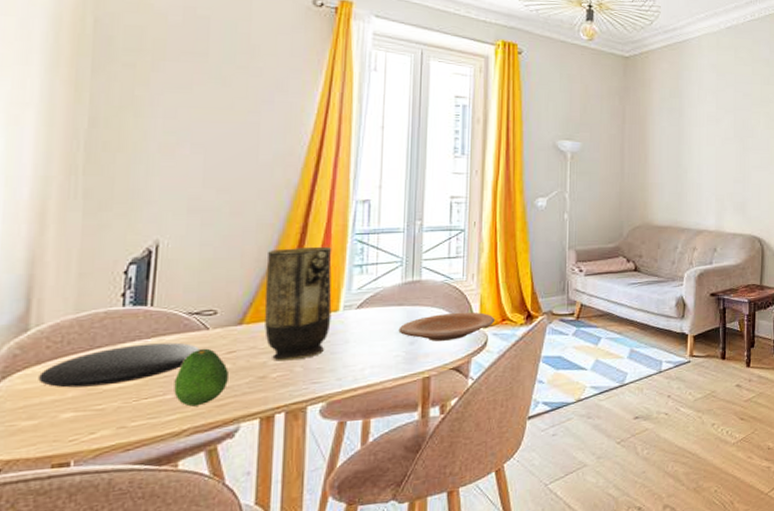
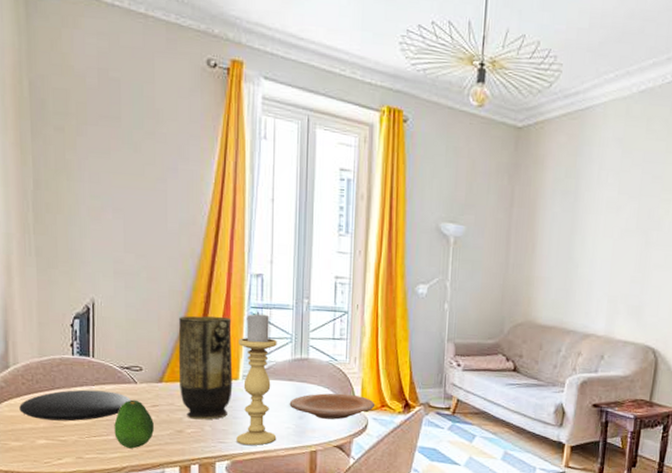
candle holder: none [334,237,385,382] -> present [236,311,277,446]

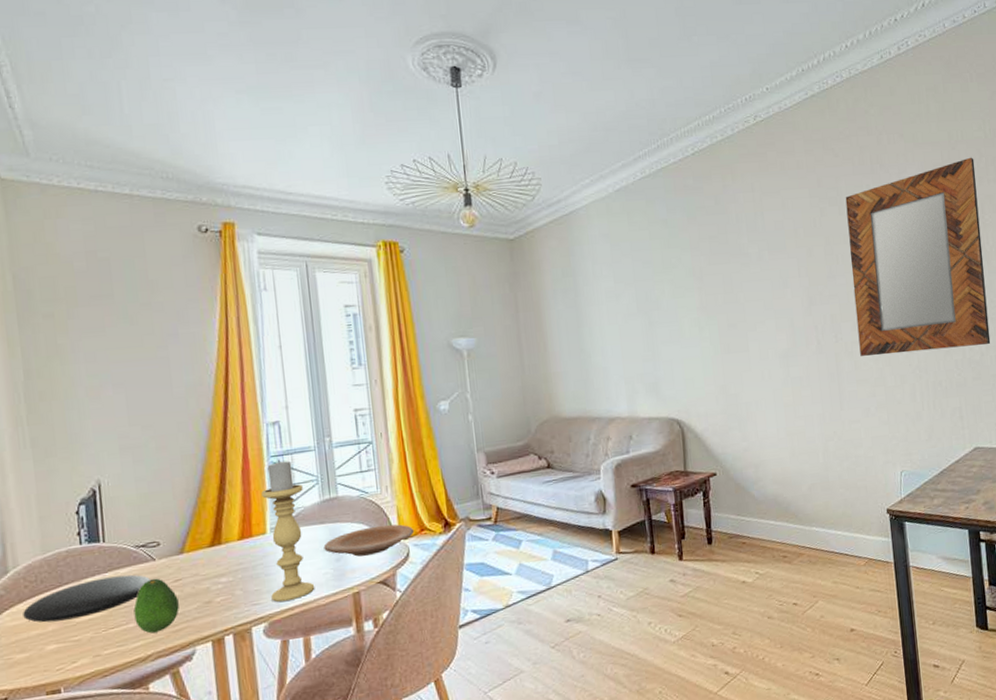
vase: present [178,316,233,420] -> none [195,471,261,586]

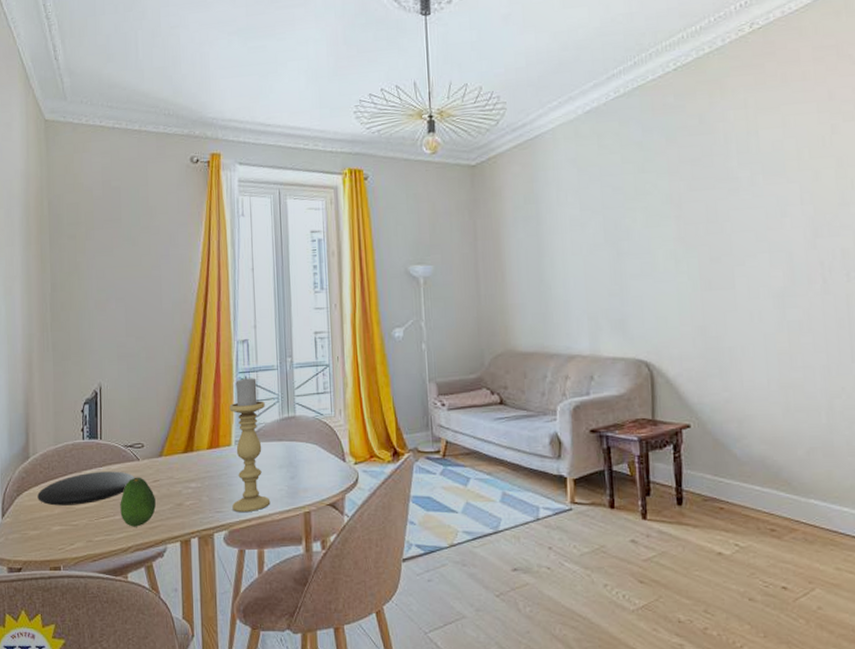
plate: present [323,524,414,557] -> none [280,448,364,477]

